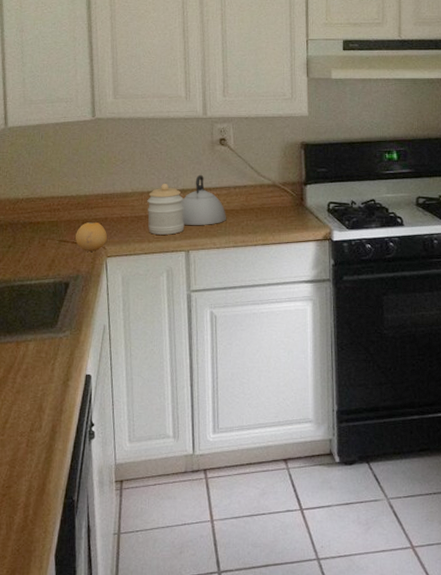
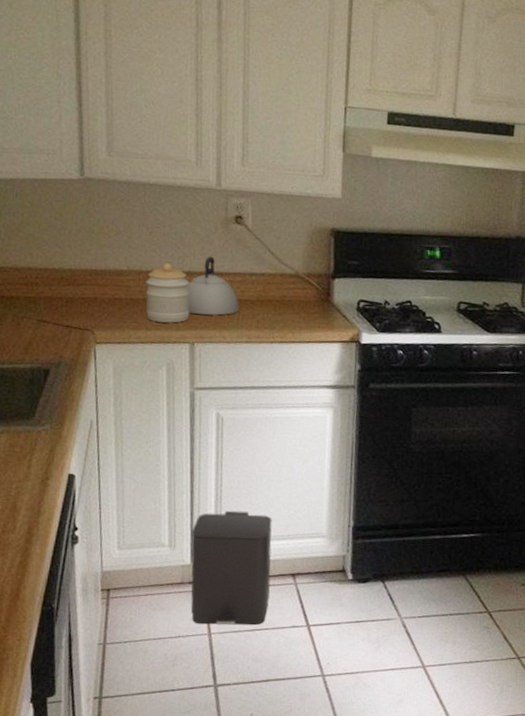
fruit: present [75,221,108,252] -> none [58,300,97,336]
pedal bin: none [192,401,265,512] -> present [190,510,272,625]

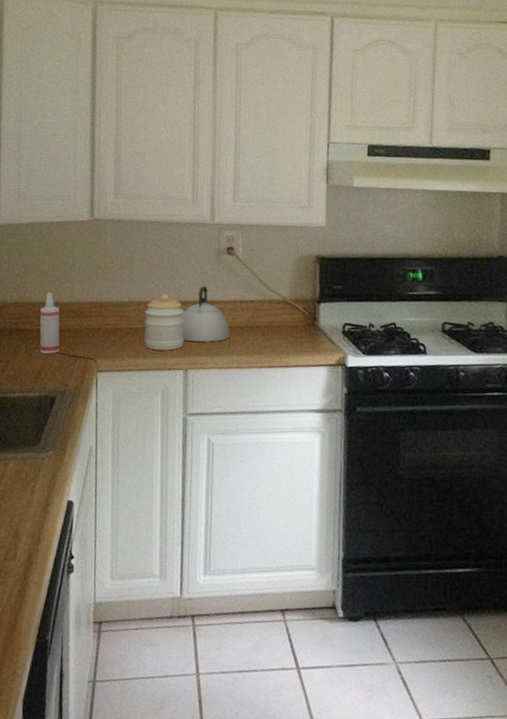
spray bottle: none [27,257,52,324] -> present [39,293,60,354]
pedal bin: present [190,510,272,625] -> none [179,539,261,666]

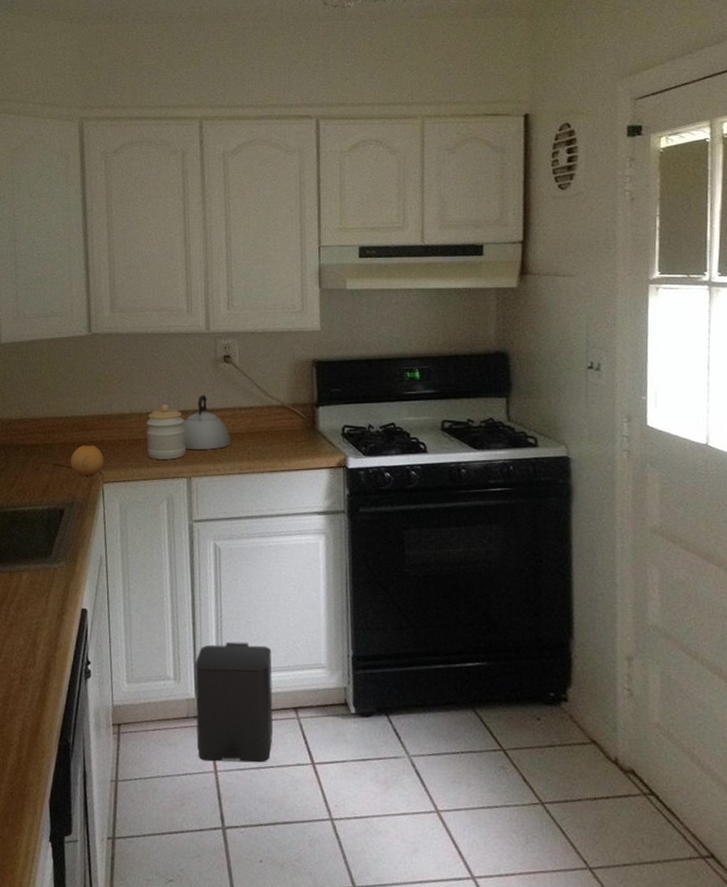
spray bottle: present [39,293,60,354] -> none [44,408,65,468]
fruit: none [65,331,100,365] -> present [71,444,105,477]
pedal bin: none [179,539,261,666] -> present [195,641,273,763]

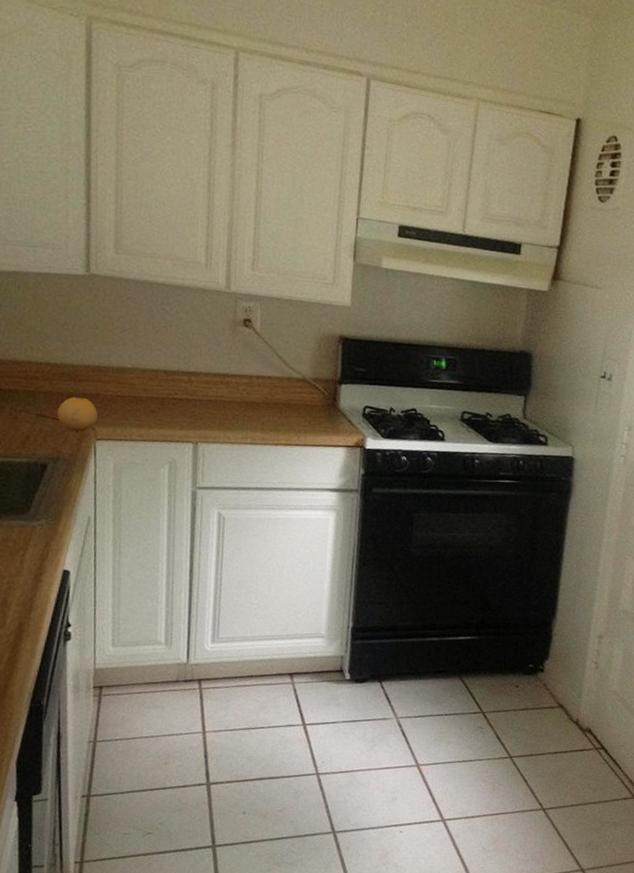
jar: present [146,404,186,460] -> none [149,362,195,422]
kettle: present [182,394,232,450] -> none [192,357,246,416]
pedal bin: present [195,641,273,763] -> none [185,609,271,724]

